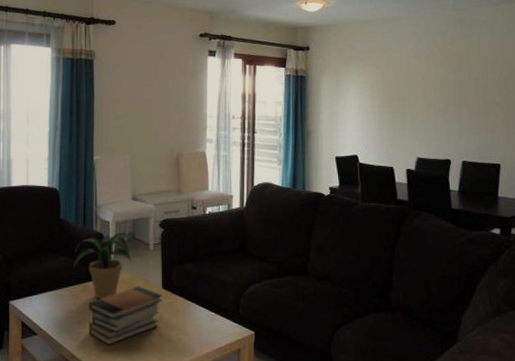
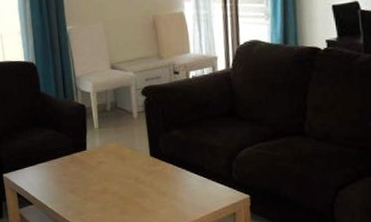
potted plant: present [73,233,136,300] -> none [59,103,119,170]
book stack: present [89,286,163,345] -> none [79,155,152,213]

